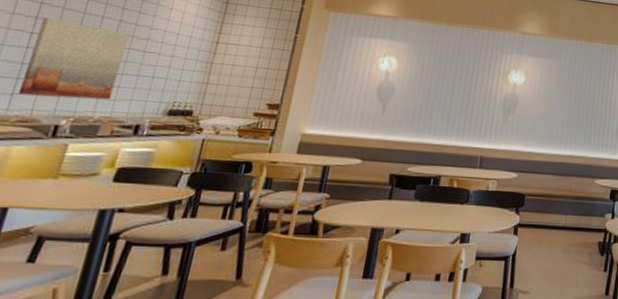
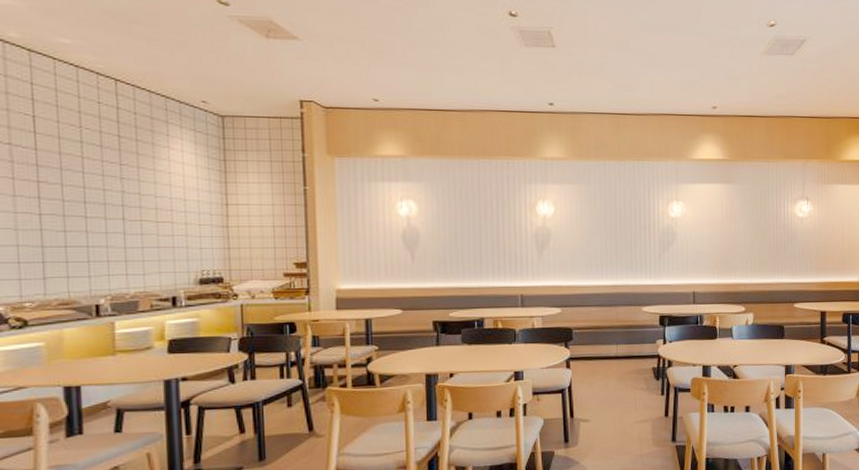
wall art: present [17,17,129,100] -> none [45,197,140,278]

